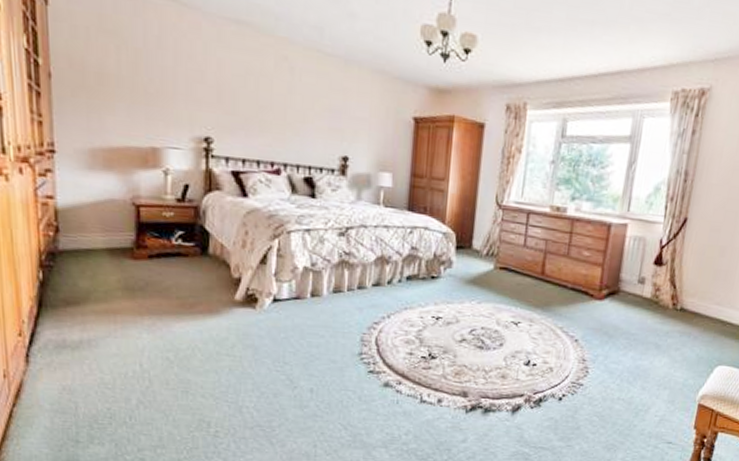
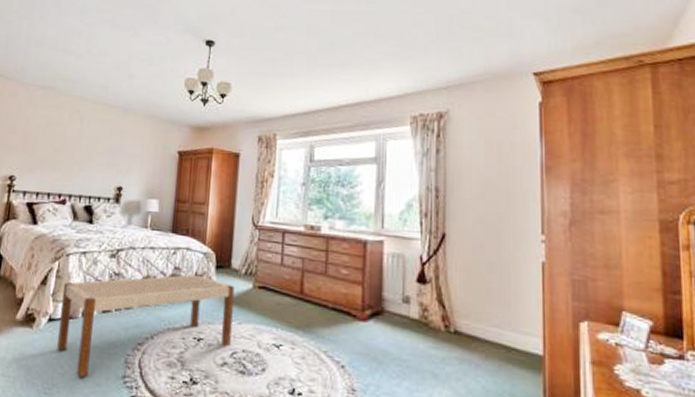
bench: none [286,254,475,356] -> present [57,274,234,378]

